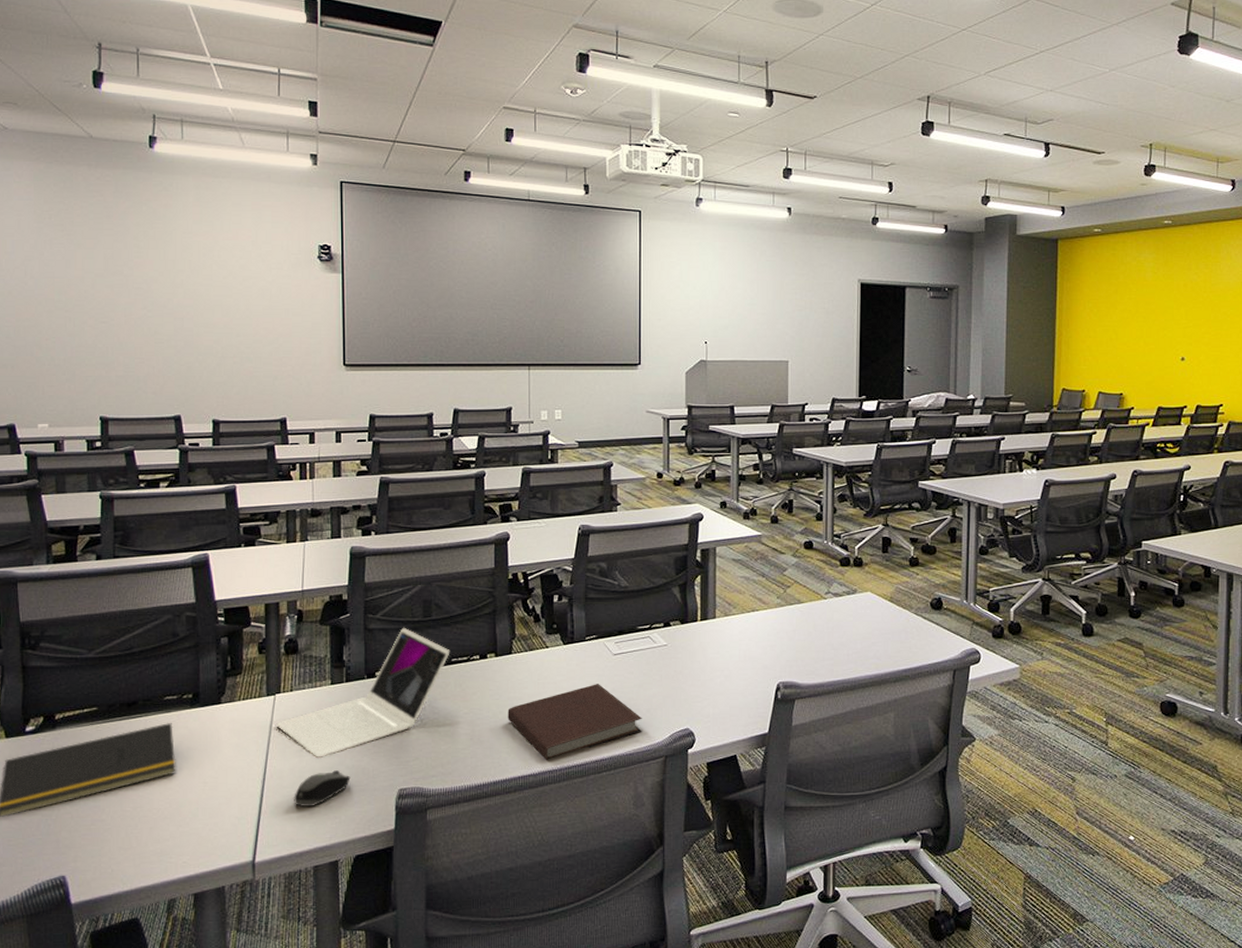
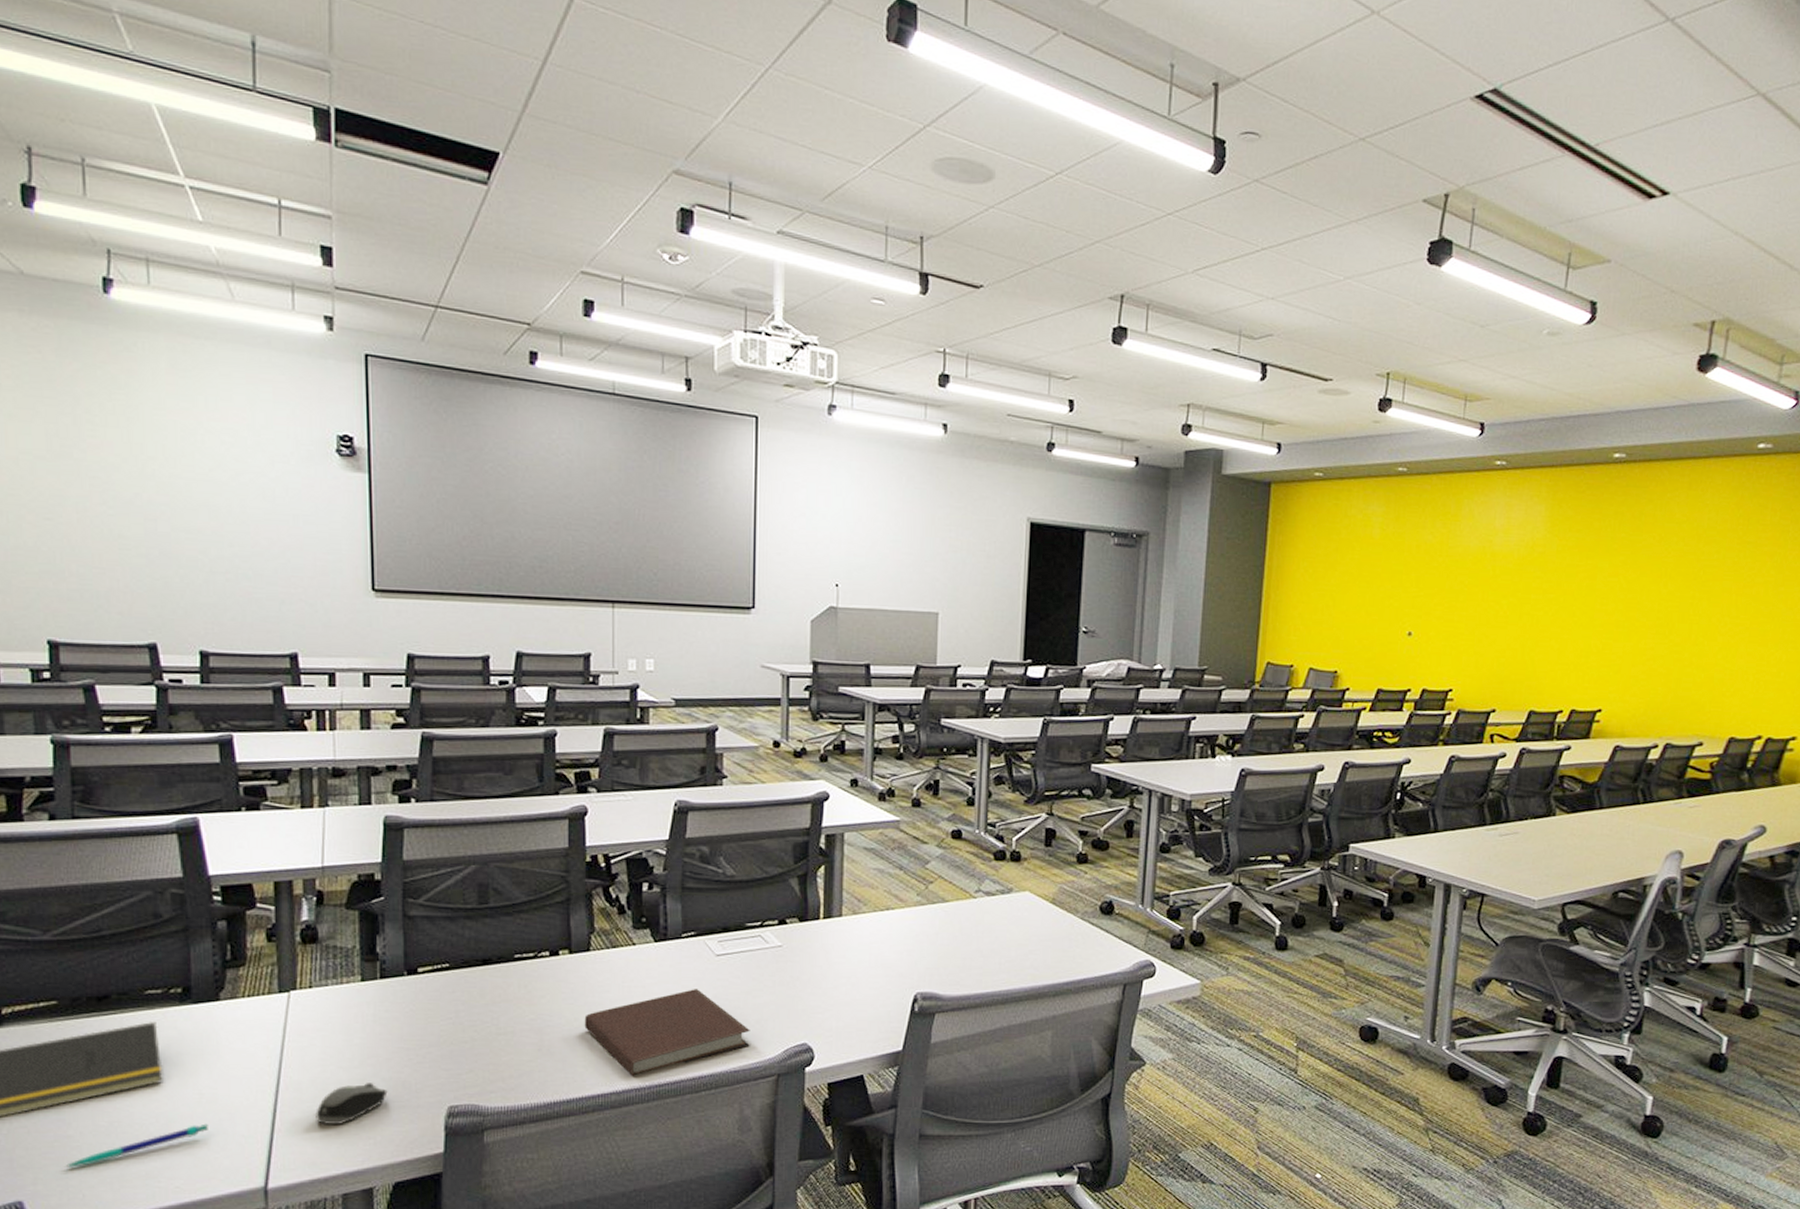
pen: none [97,807,210,847] -> present [63,1123,208,1168]
laptop: present [276,627,449,757] -> none [291,915,511,1067]

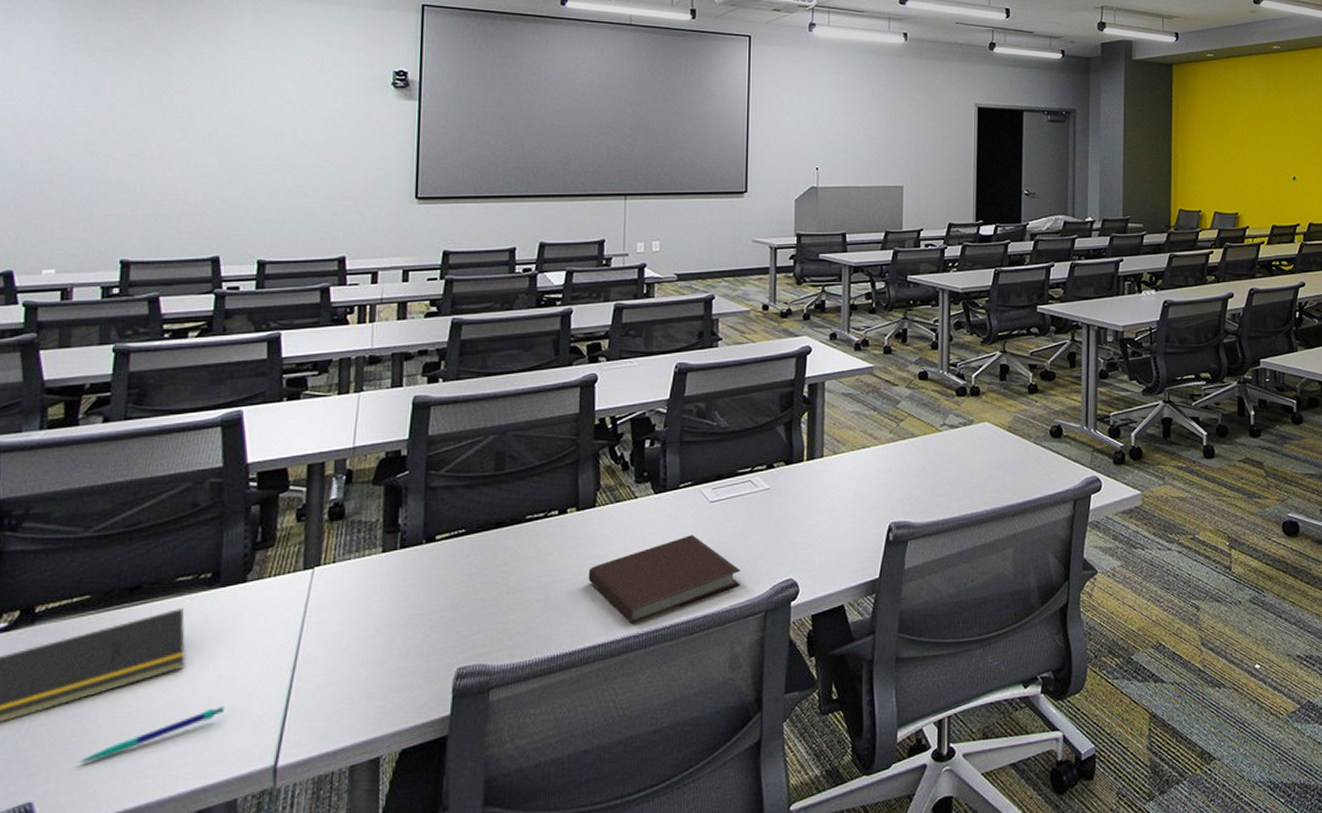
computer mouse: present [316,1083,388,1126] -> none [329,651,400,698]

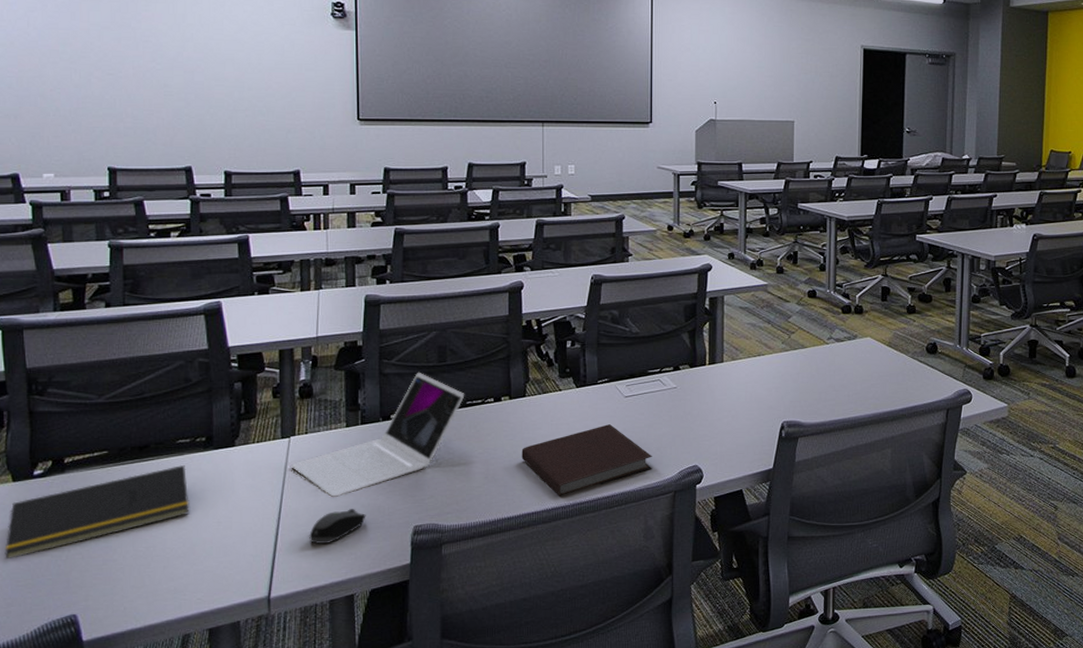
pen: present [77,705,224,763] -> none [109,546,224,586]
laptop: none [313,483,524,638] -> present [291,372,464,497]
computer mouse: none [329,651,400,698] -> present [309,509,366,545]

